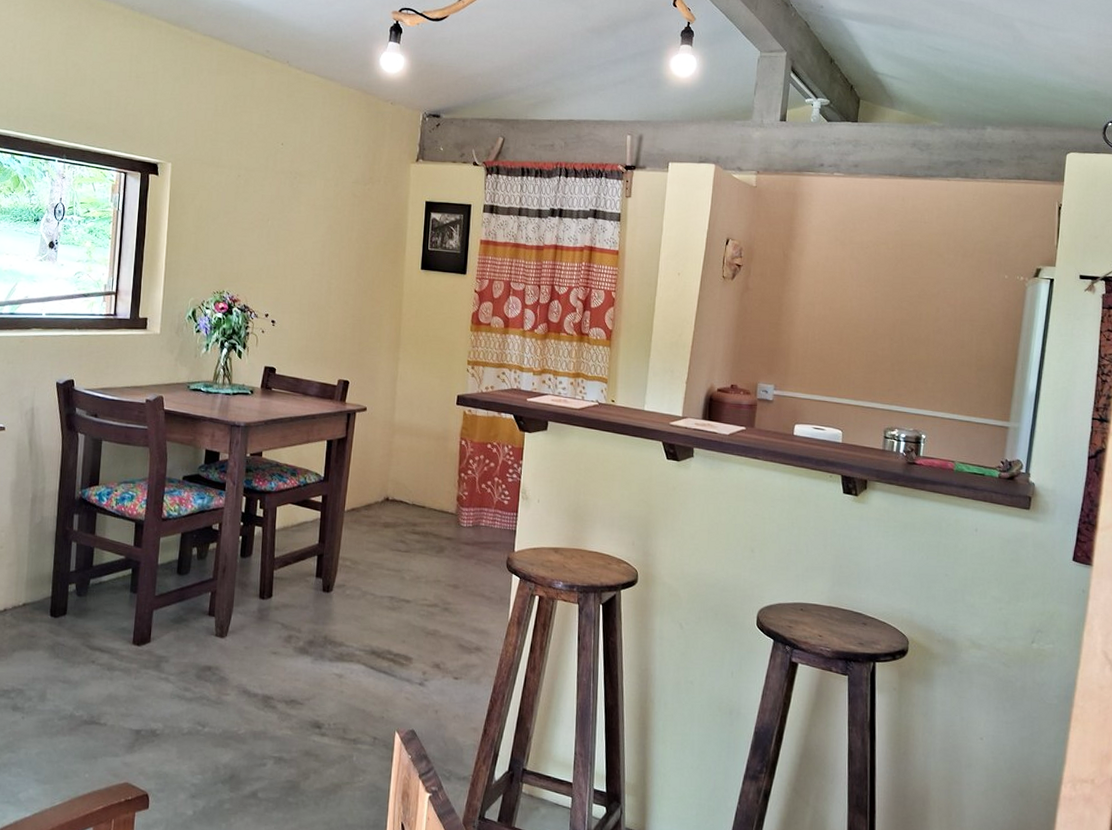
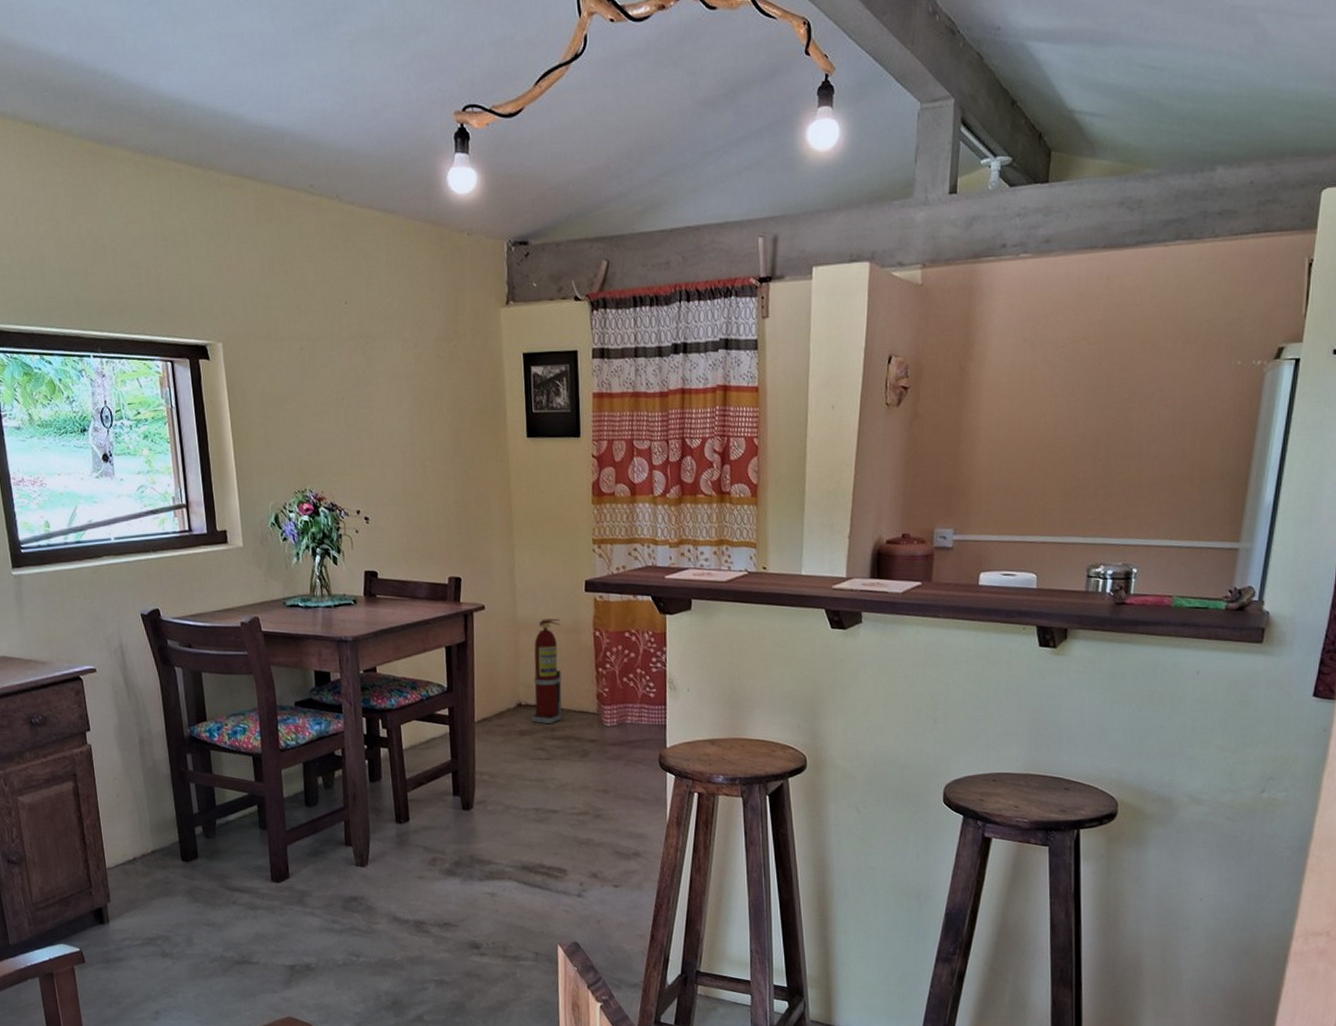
fire extinguisher: none [396,425,432,520] -> present [531,618,562,724]

